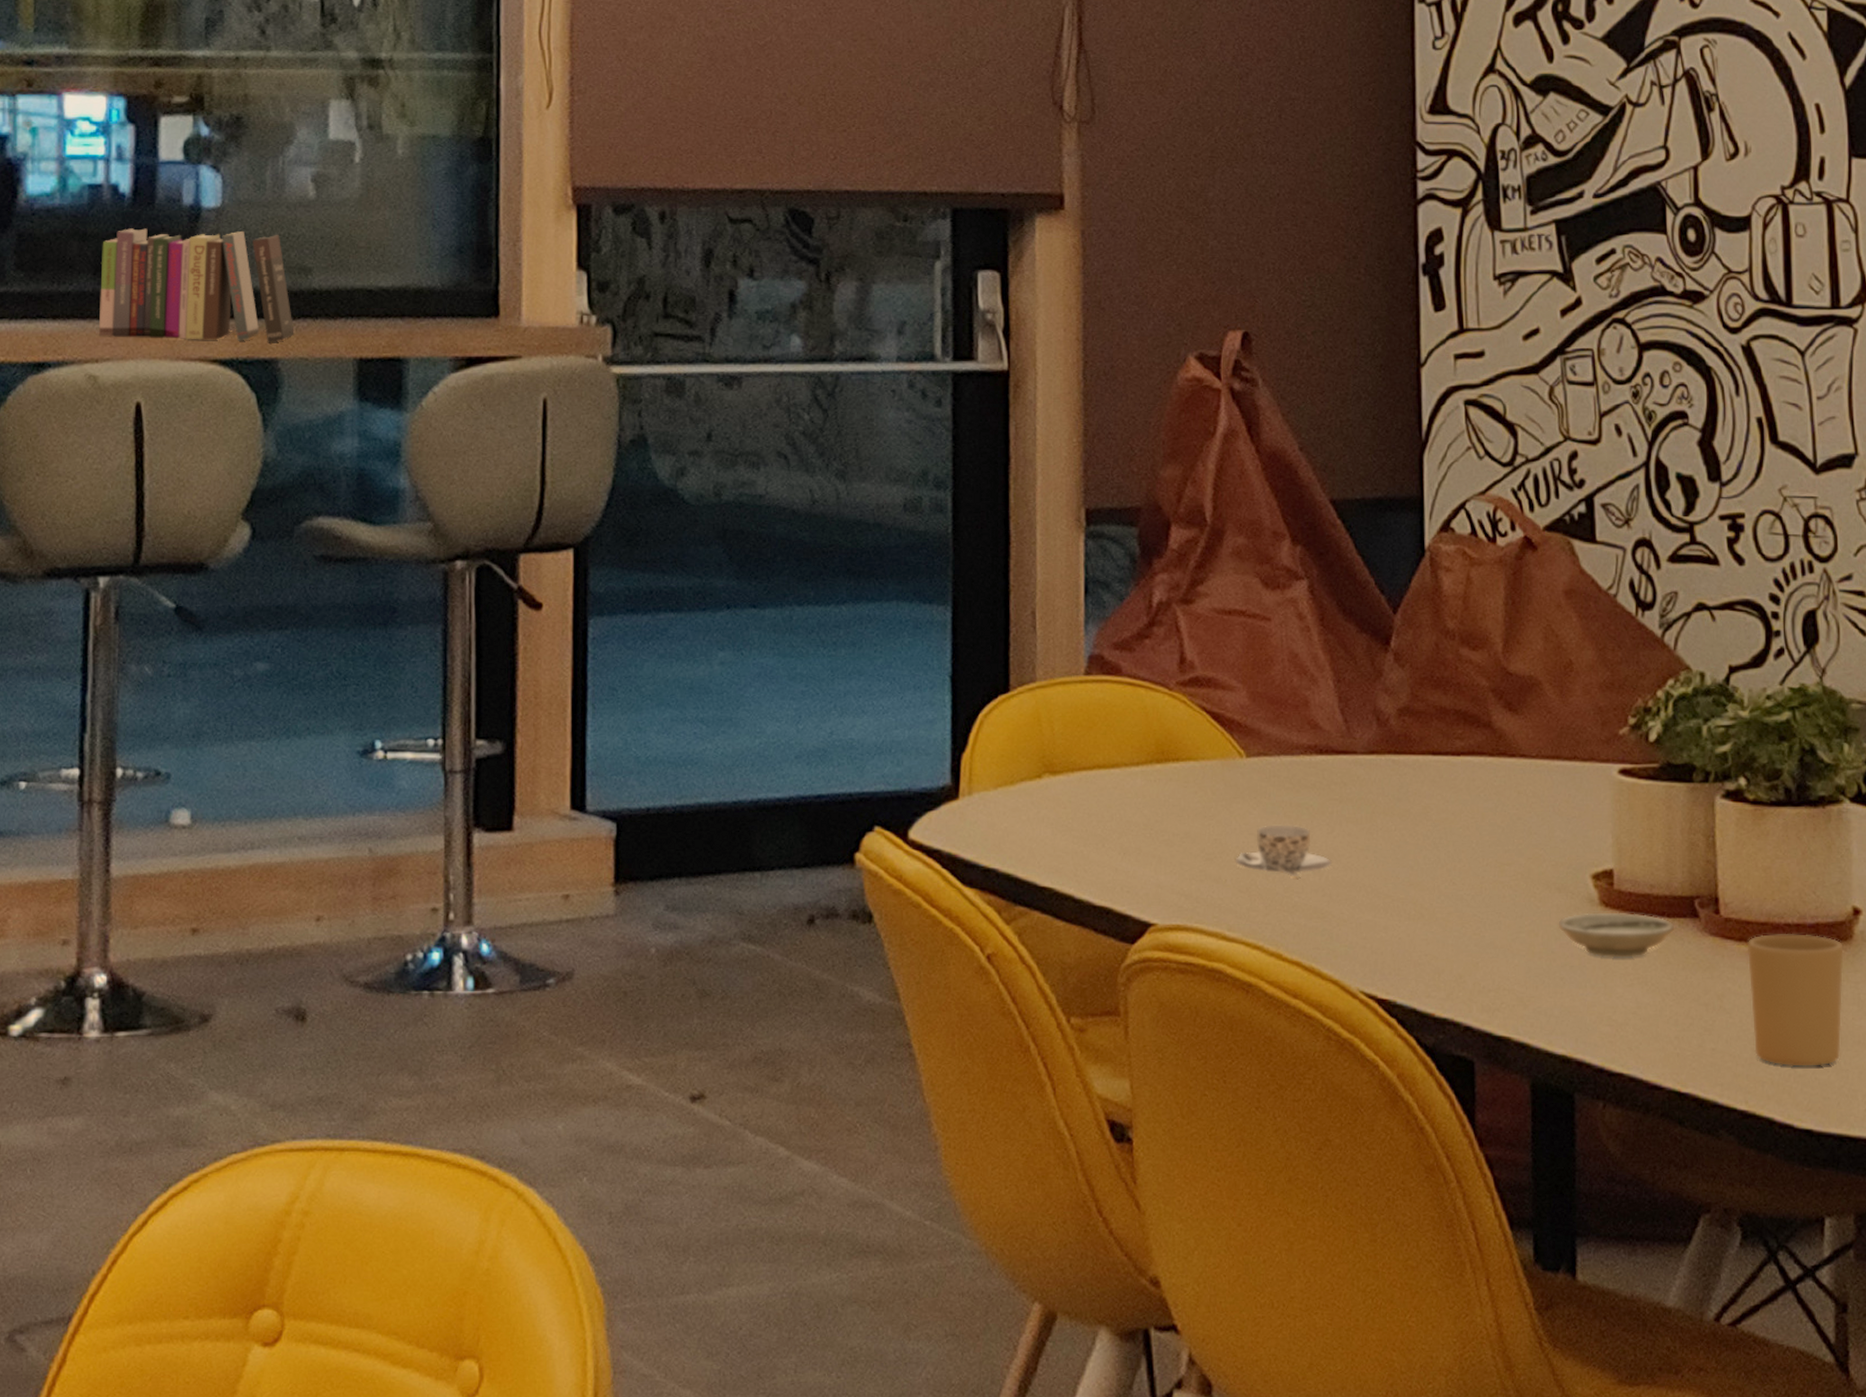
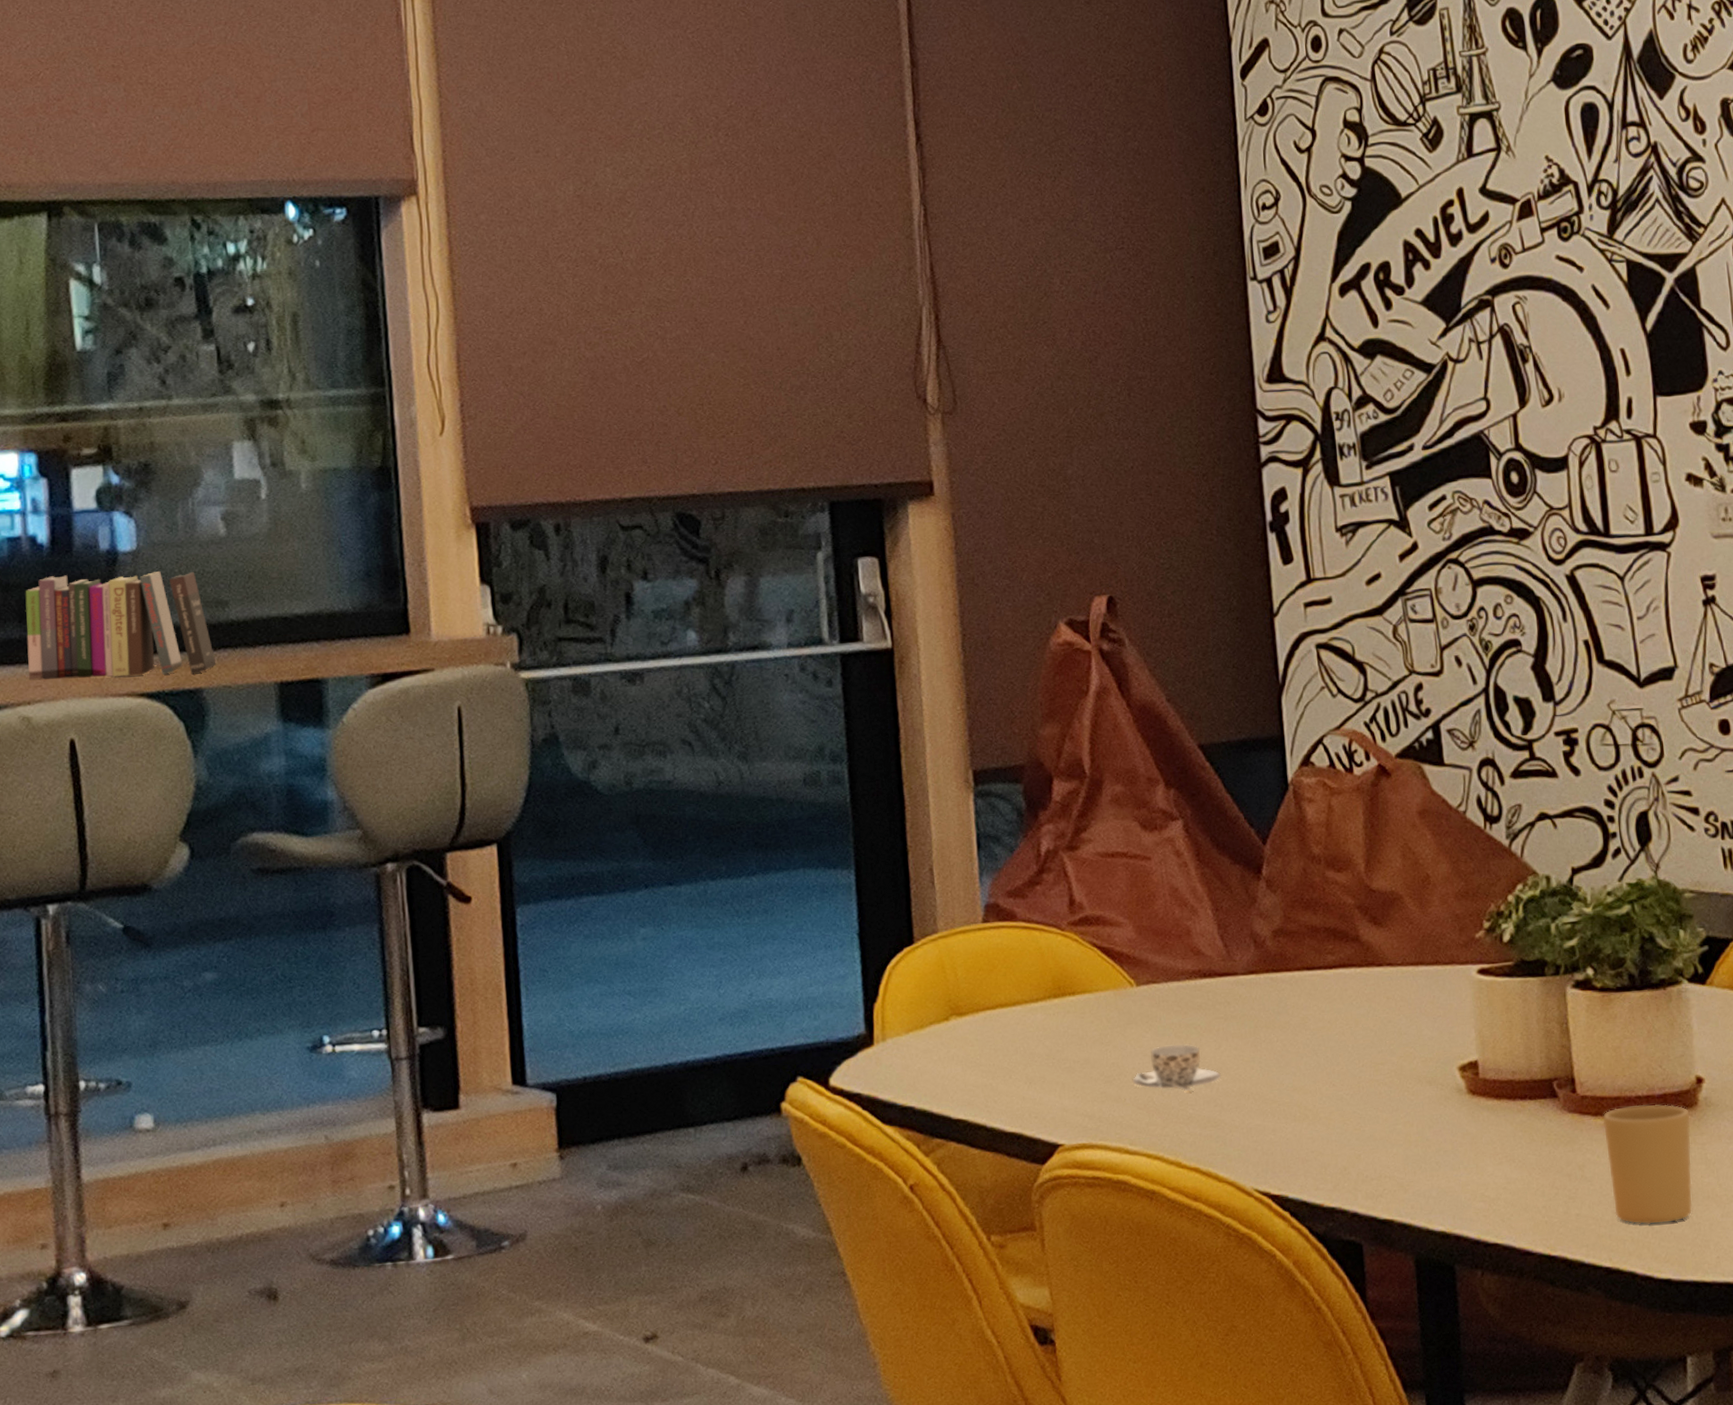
saucer: present [1558,912,1675,958] -> none [1430,1098,1537,1140]

